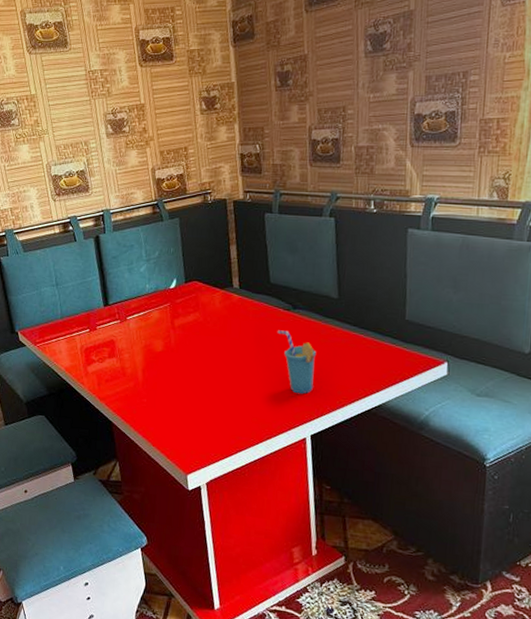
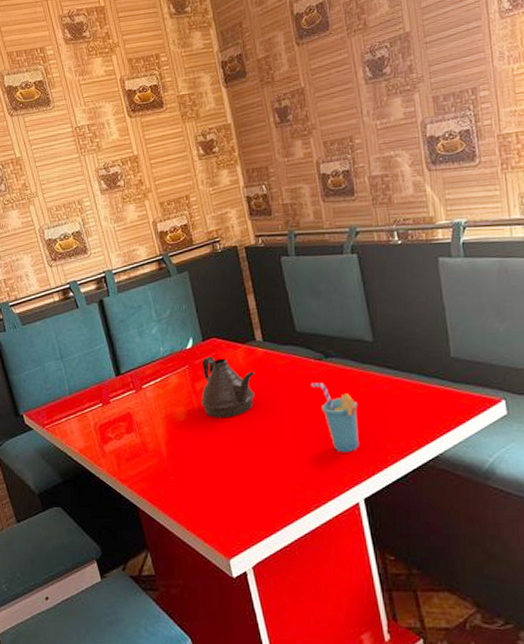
teapot: none [178,297,229,353] -> present [201,356,255,418]

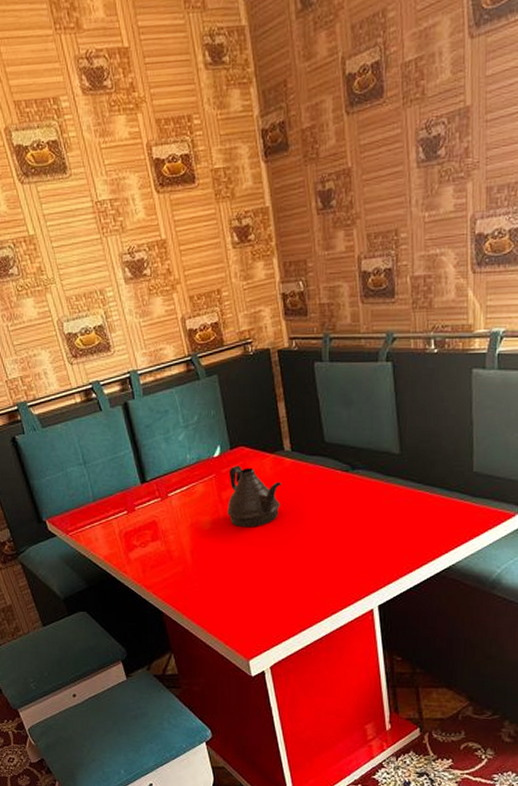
cup: present [310,382,359,453] -> none [335,494,380,563]

